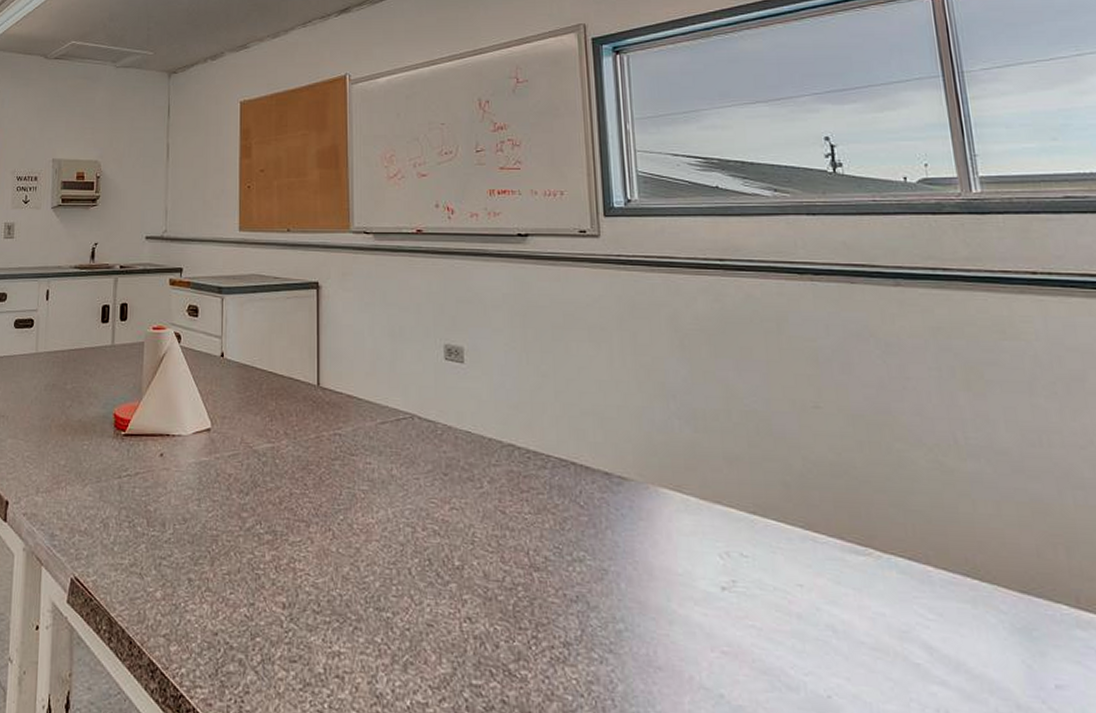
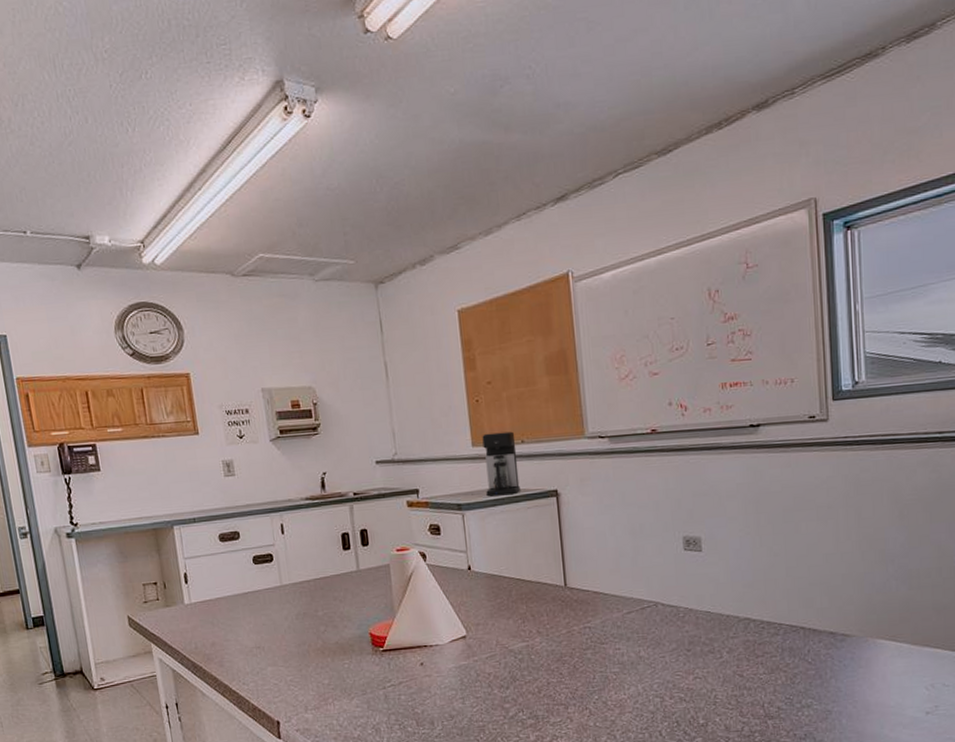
coffee maker: none [248,219,282,283] -> present [482,431,520,497]

